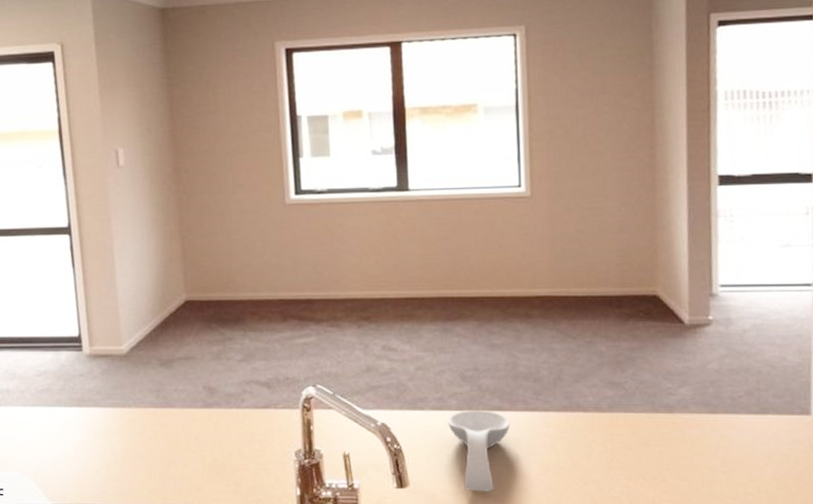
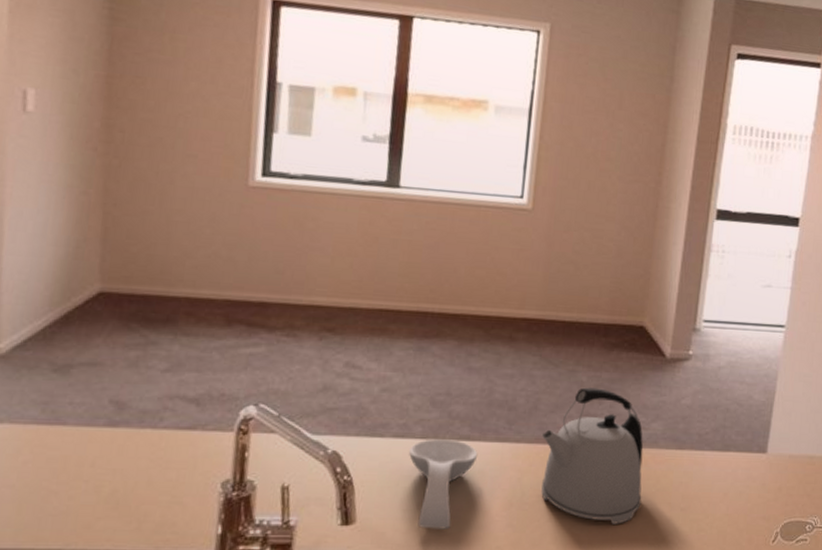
kettle: none [568,357,679,488] -> present [541,387,643,524]

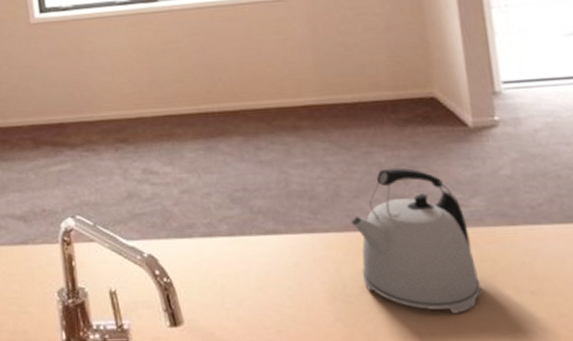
spoon rest: present [409,439,478,530] -> none [219,234,289,327]

